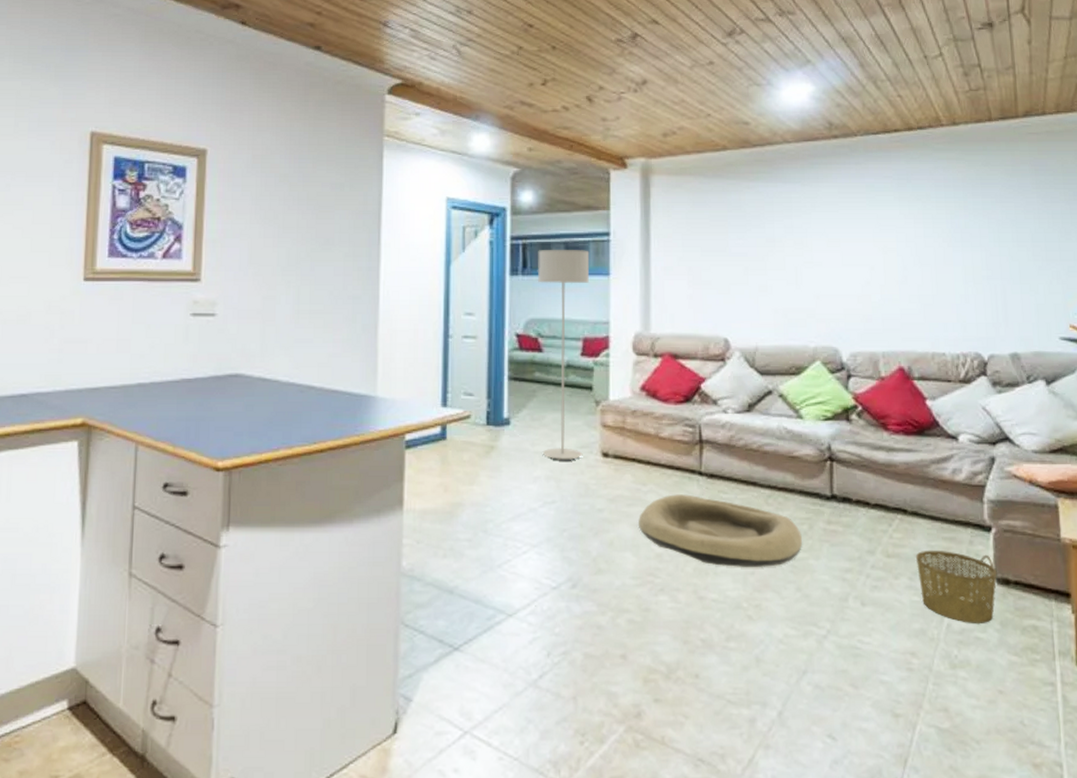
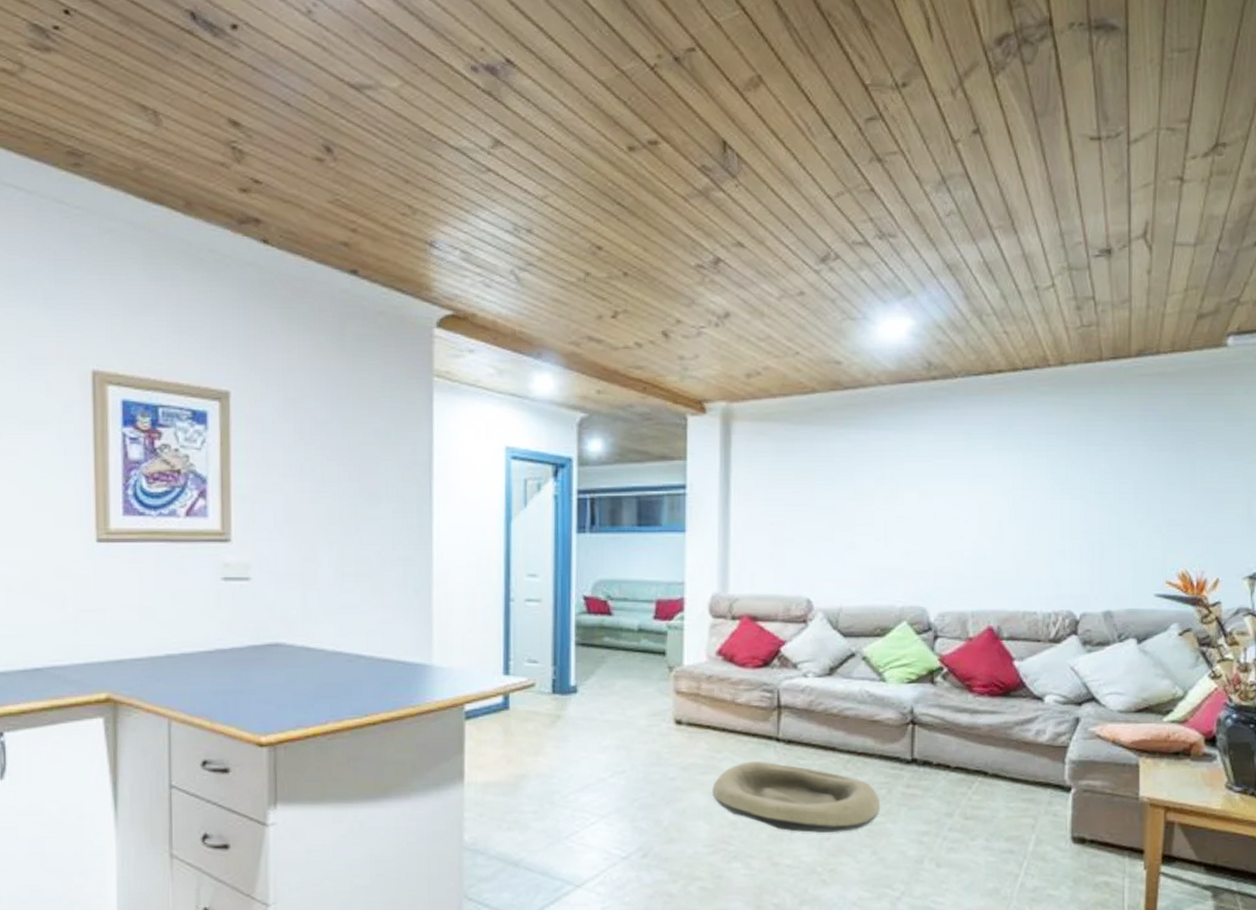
floor lamp: present [538,249,590,460] -> none [607,503,664,729]
basket: present [915,550,997,623] -> none [993,811,1074,881]

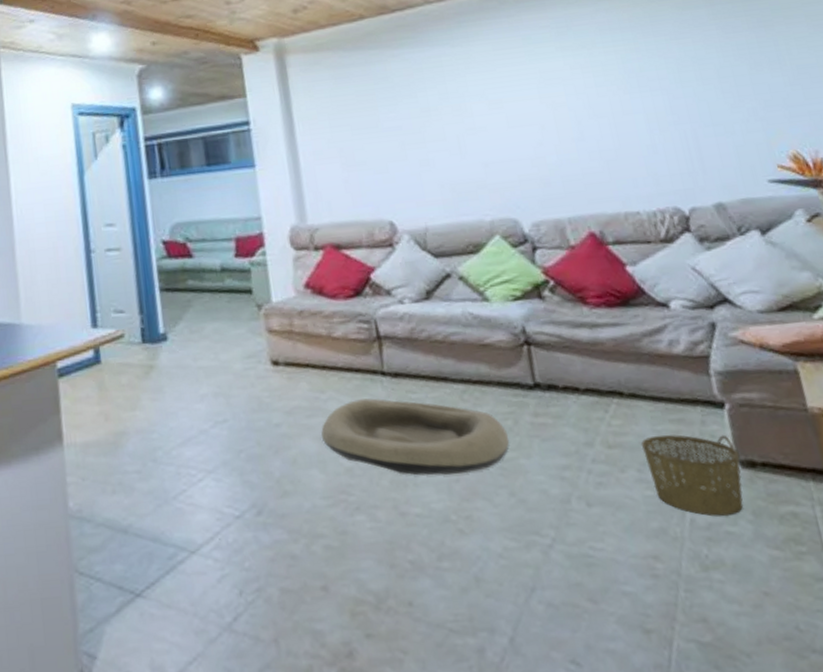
basket: none [993,811,1074,881] -> present [640,434,744,516]

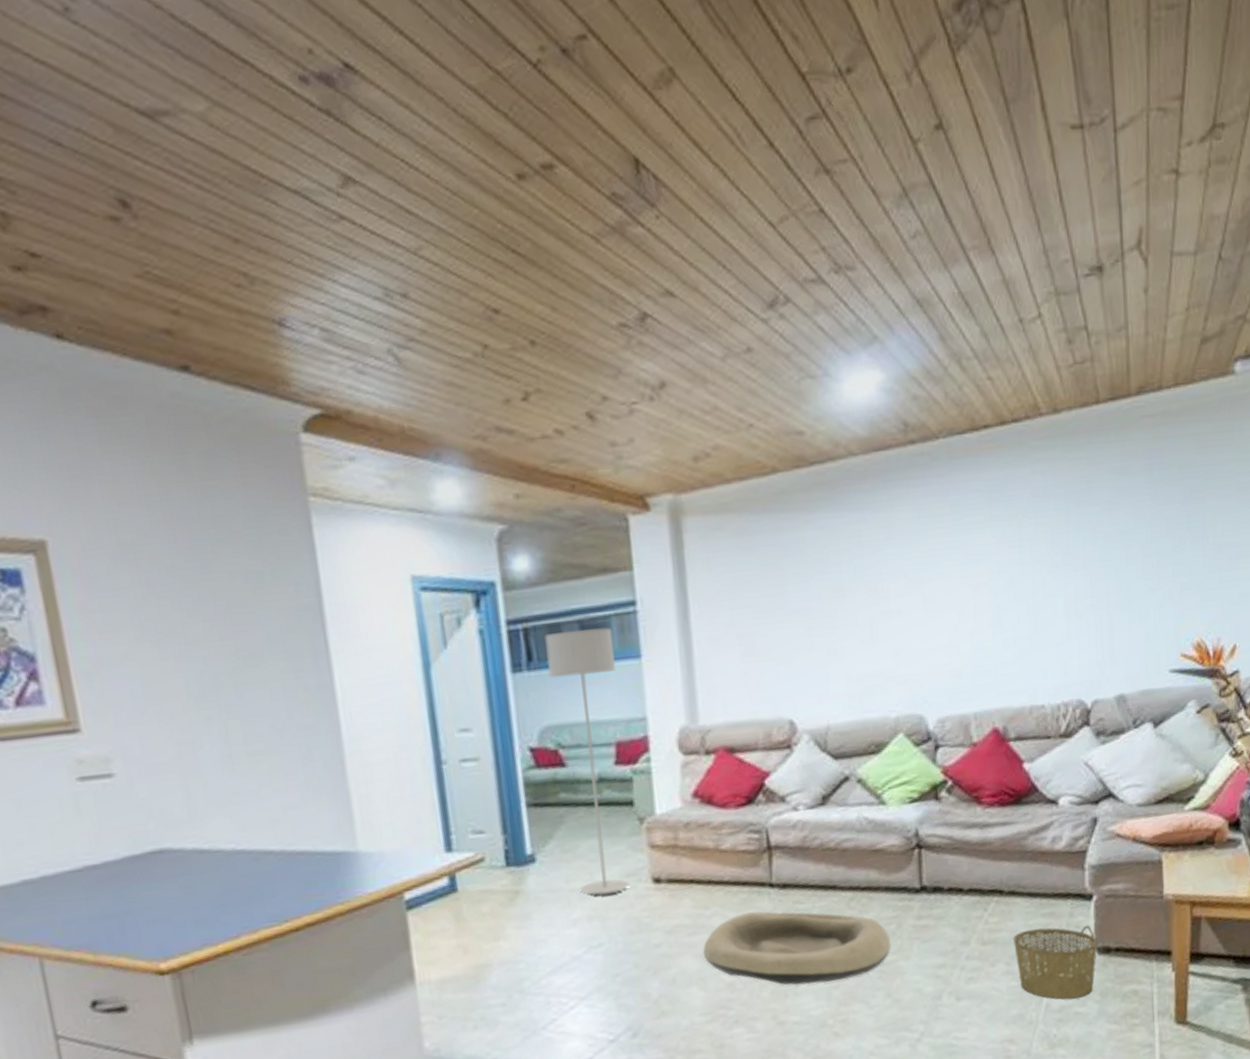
floor lamp: none [175,143,251,374] -> present [545,627,630,896]

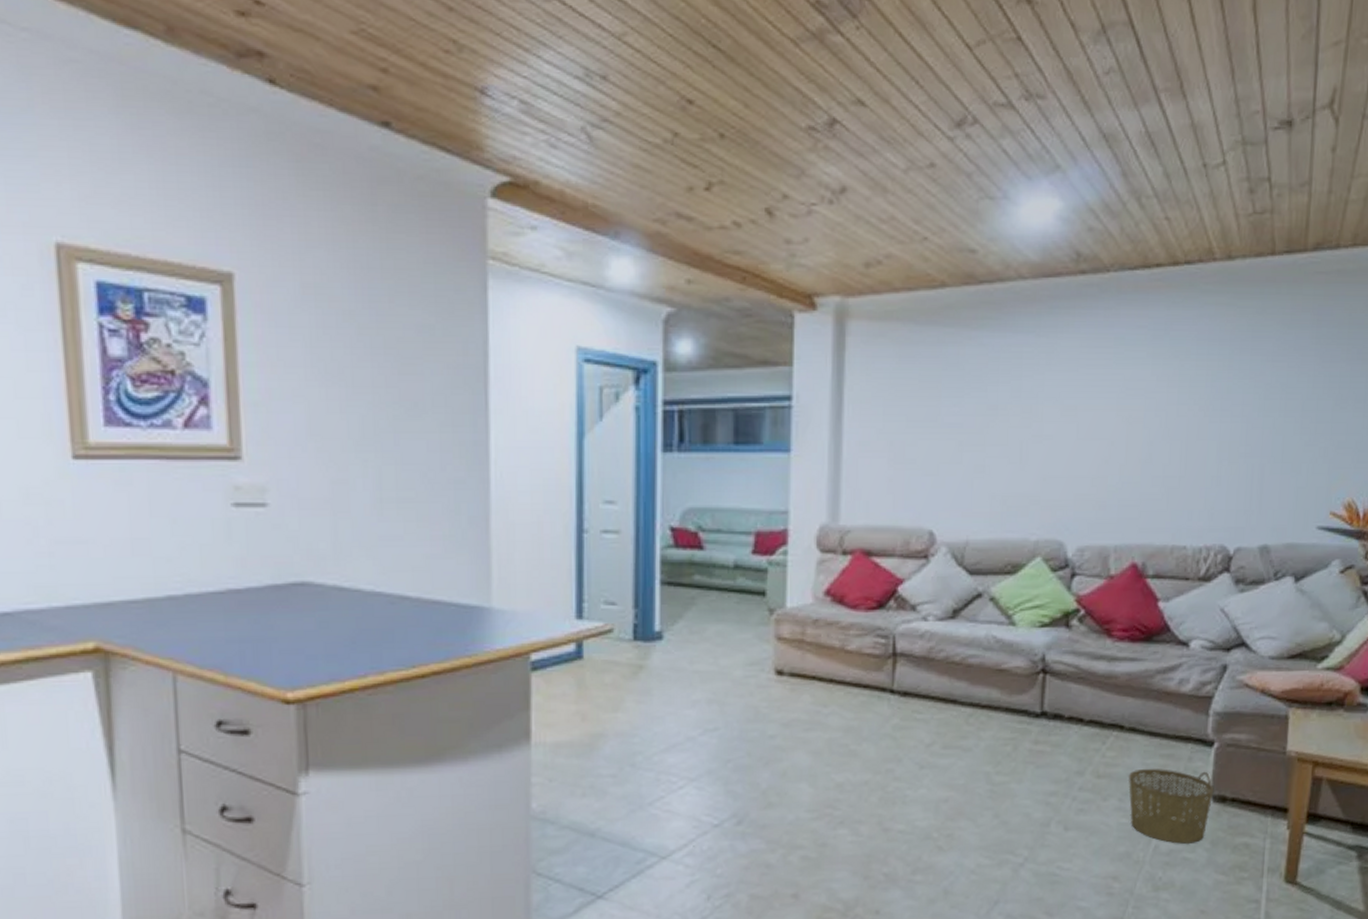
floor lamp: present [545,627,630,896] -> none [699,417,765,680]
dog bed: present [703,911,891,985] -> none [817,716,1005,795]

